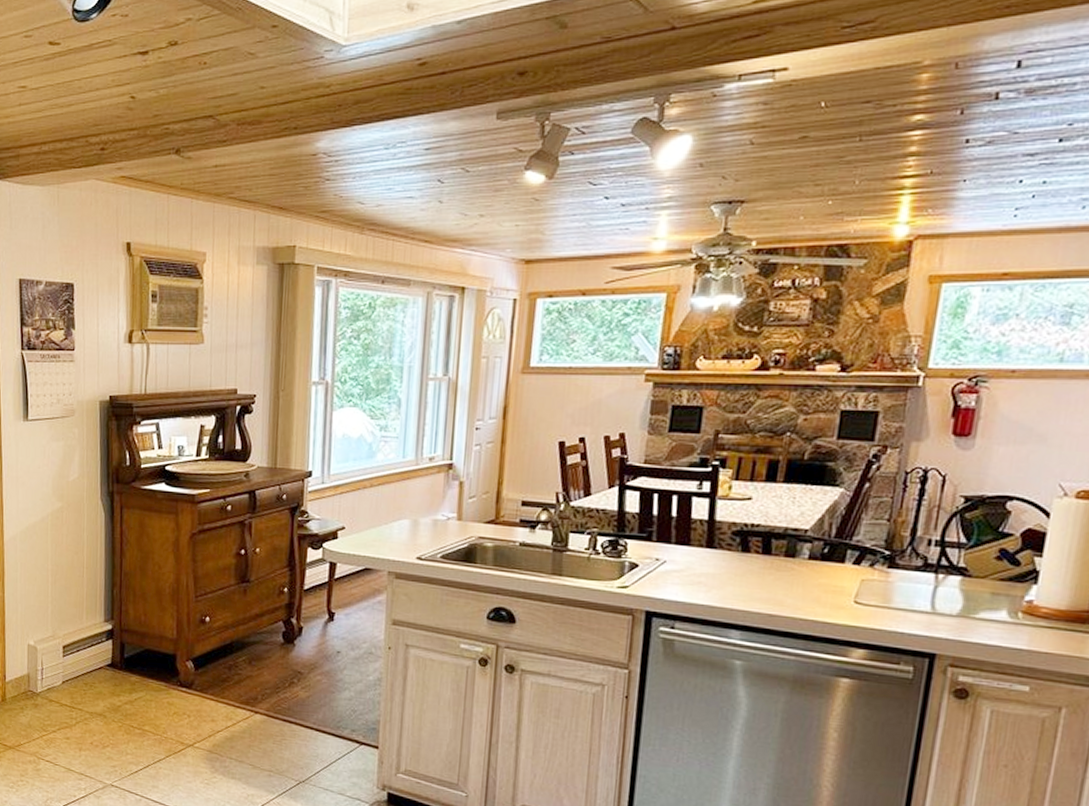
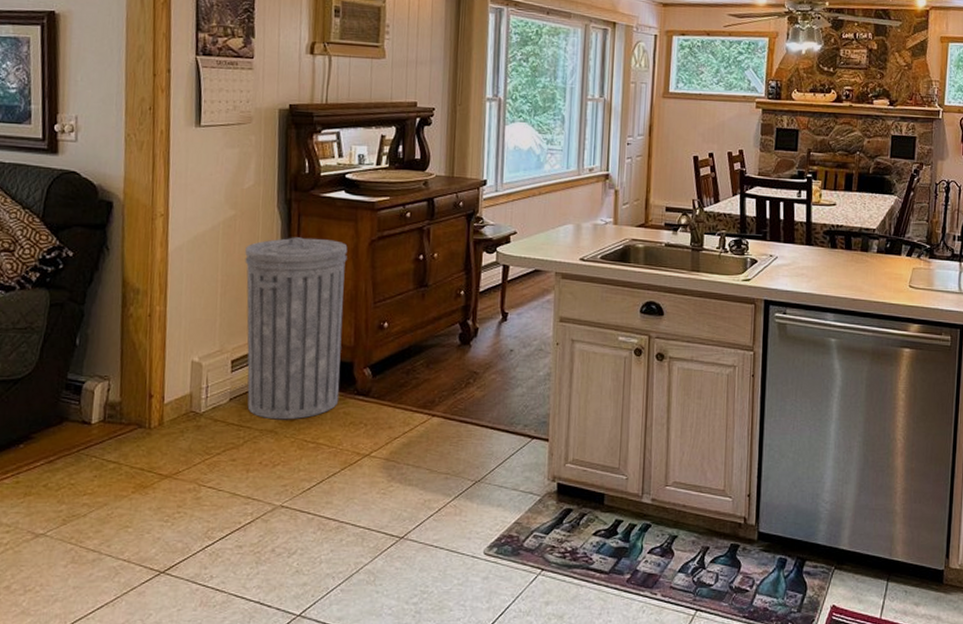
trash can: none [72,529,169,705] -> present [245,237,348,420]

